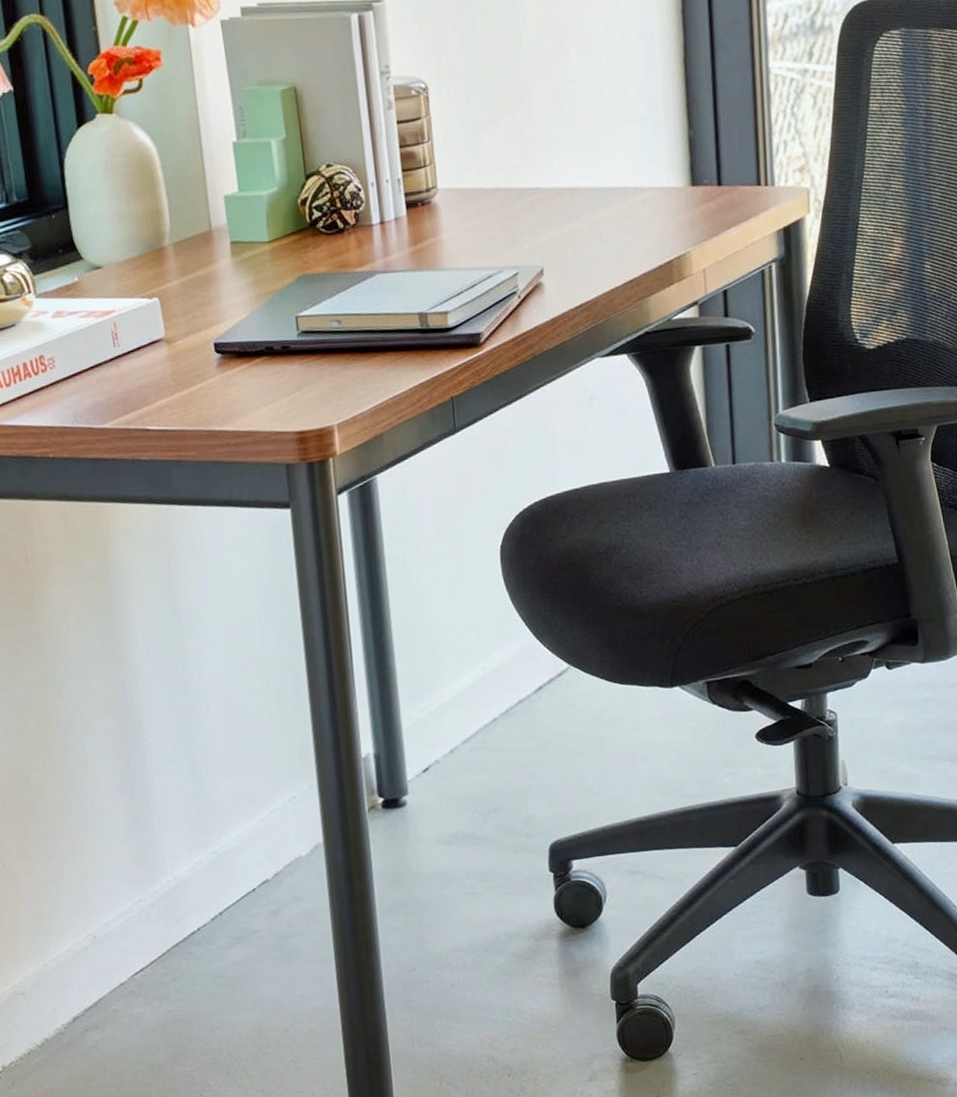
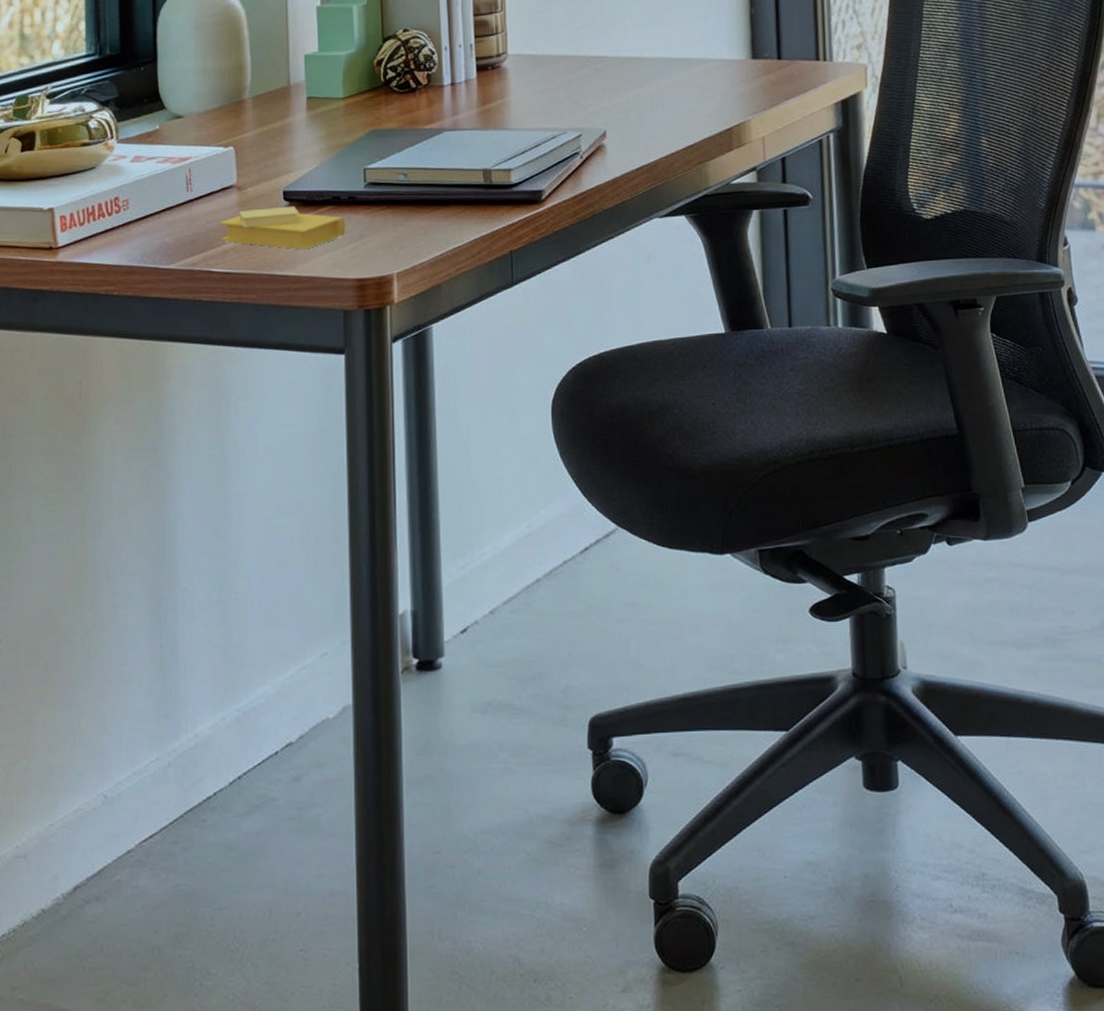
sticky notes: none [150,358,282,404] -> present [218,206,346,250]

